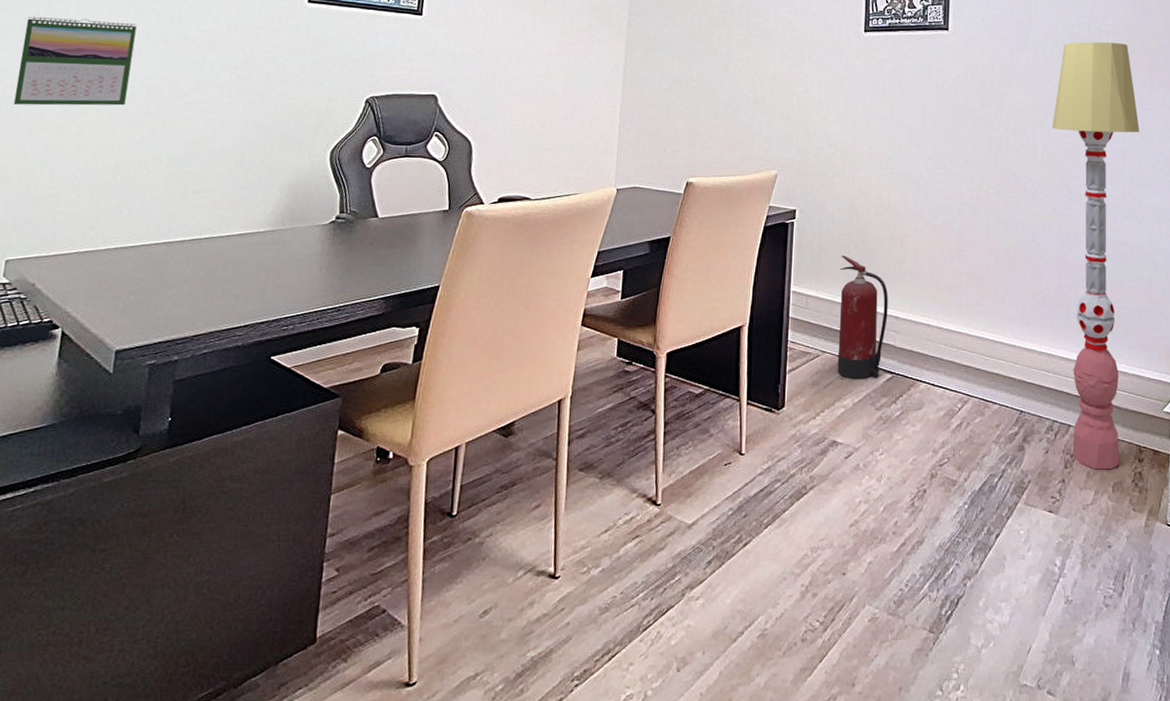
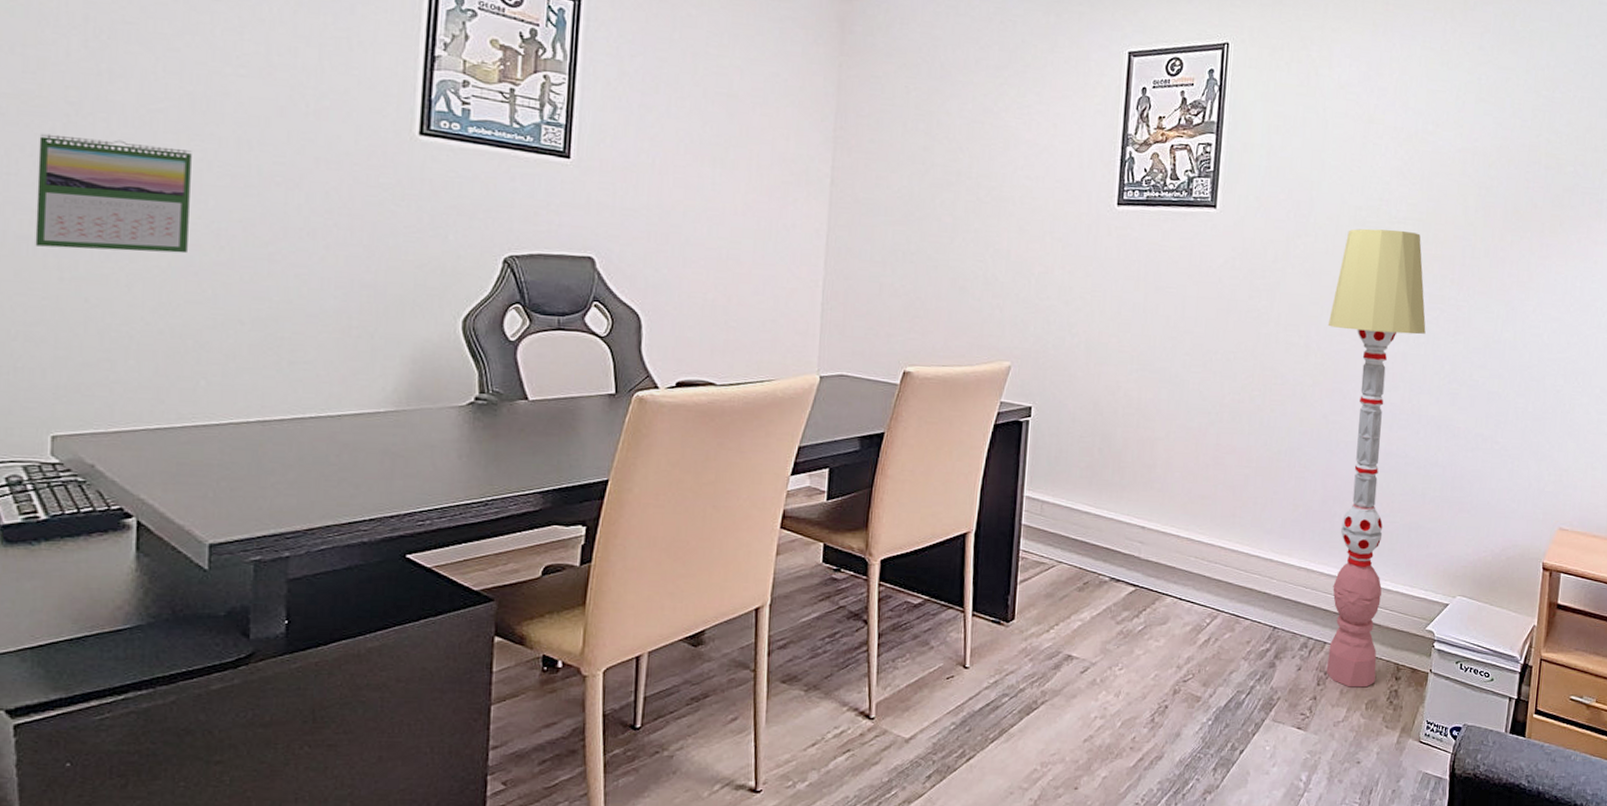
fire extinguisher: present [837,255,888,379] -> none [1074,459,1135,592]

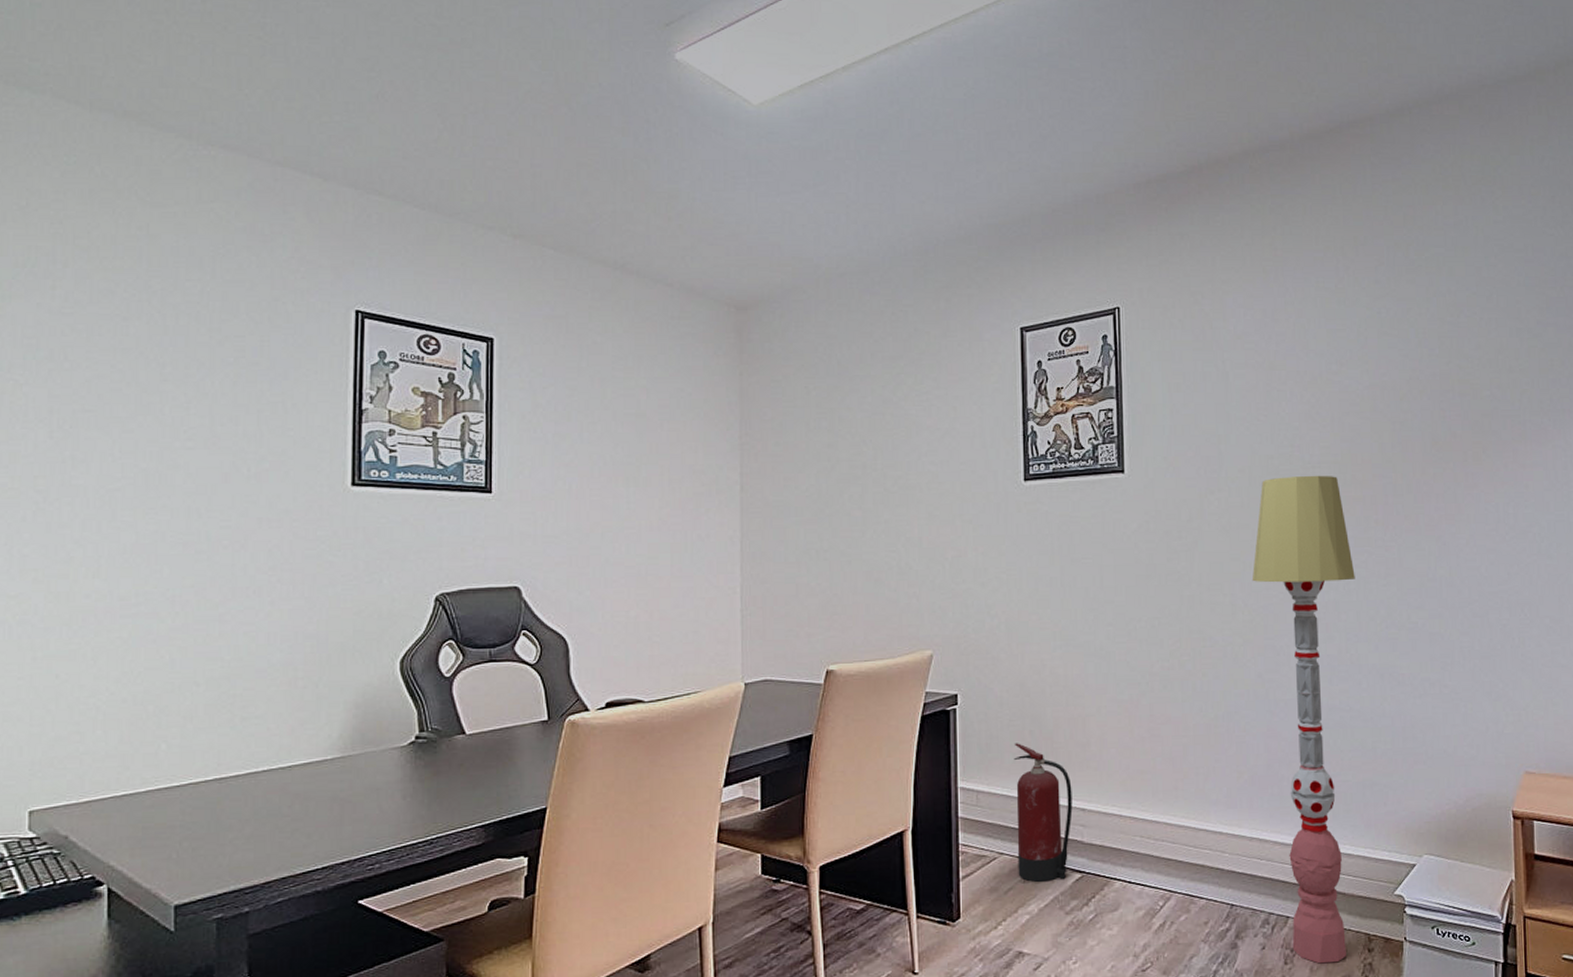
calendar: present [35,133,192,254] -> none [10,521,147,629]
fire extinguisher: none [1074,459,1135,592] -> present [1014,743,1073,882]

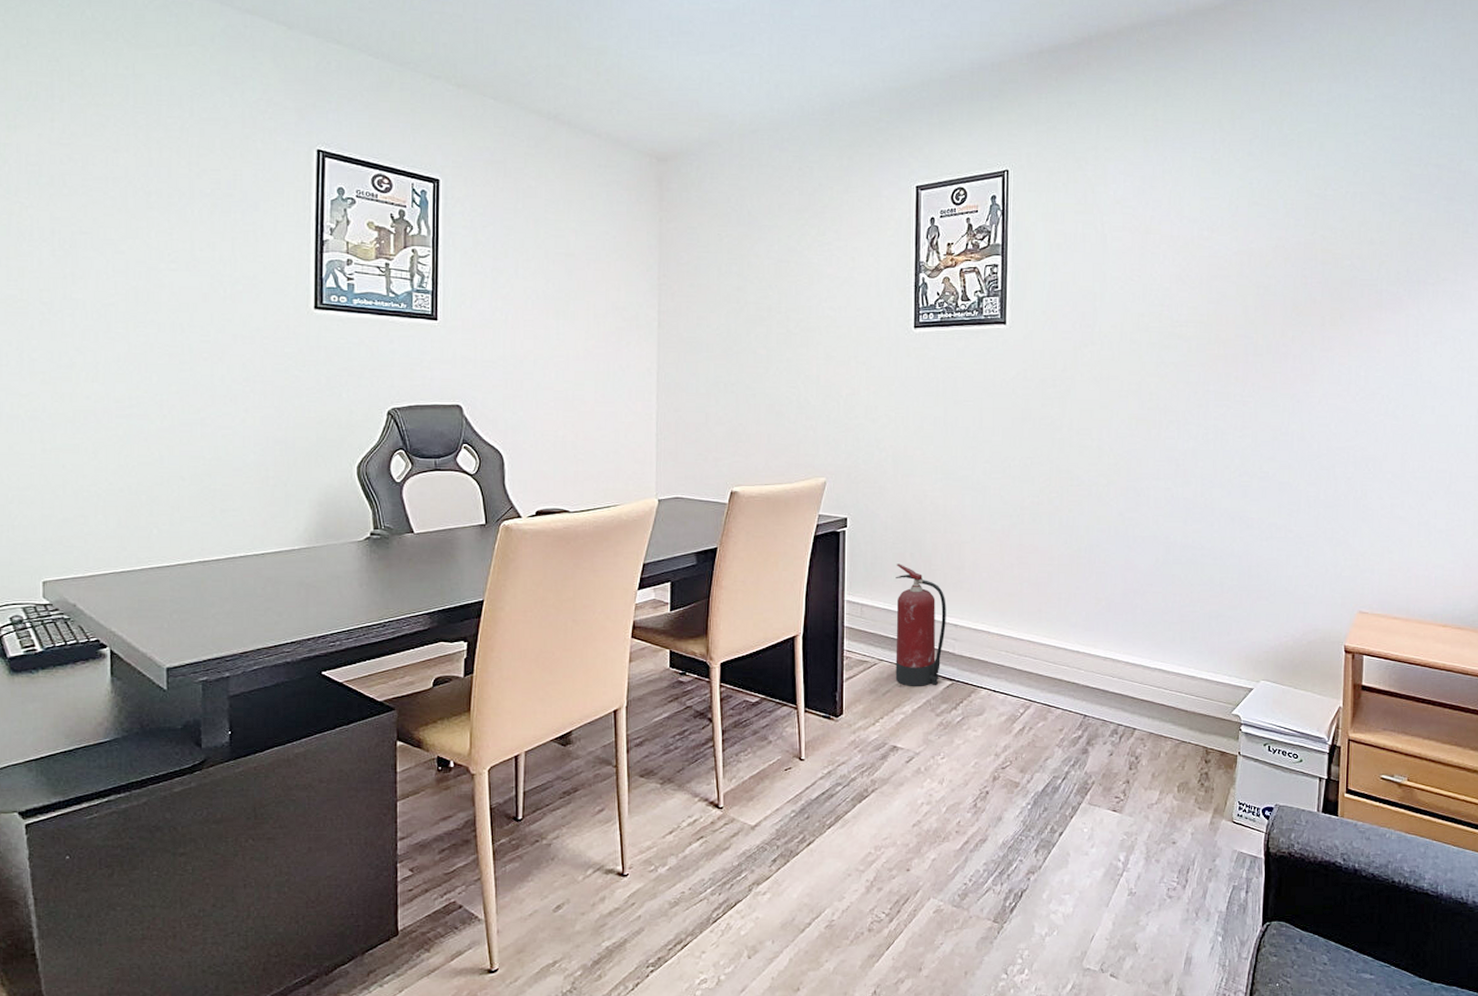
floor lamp: present [1252,475,1355,964] -> none [1118,333,1214,771]

